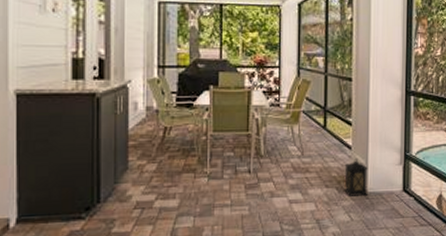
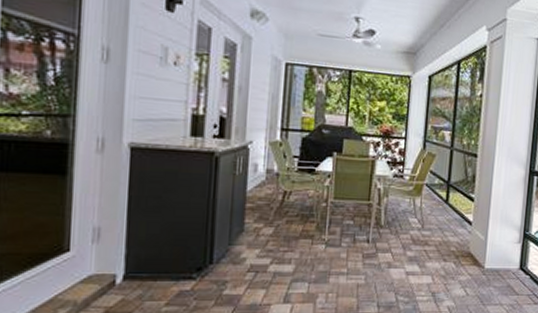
lantern: present [344,158,368,197] -> none [462,234,487,272]

